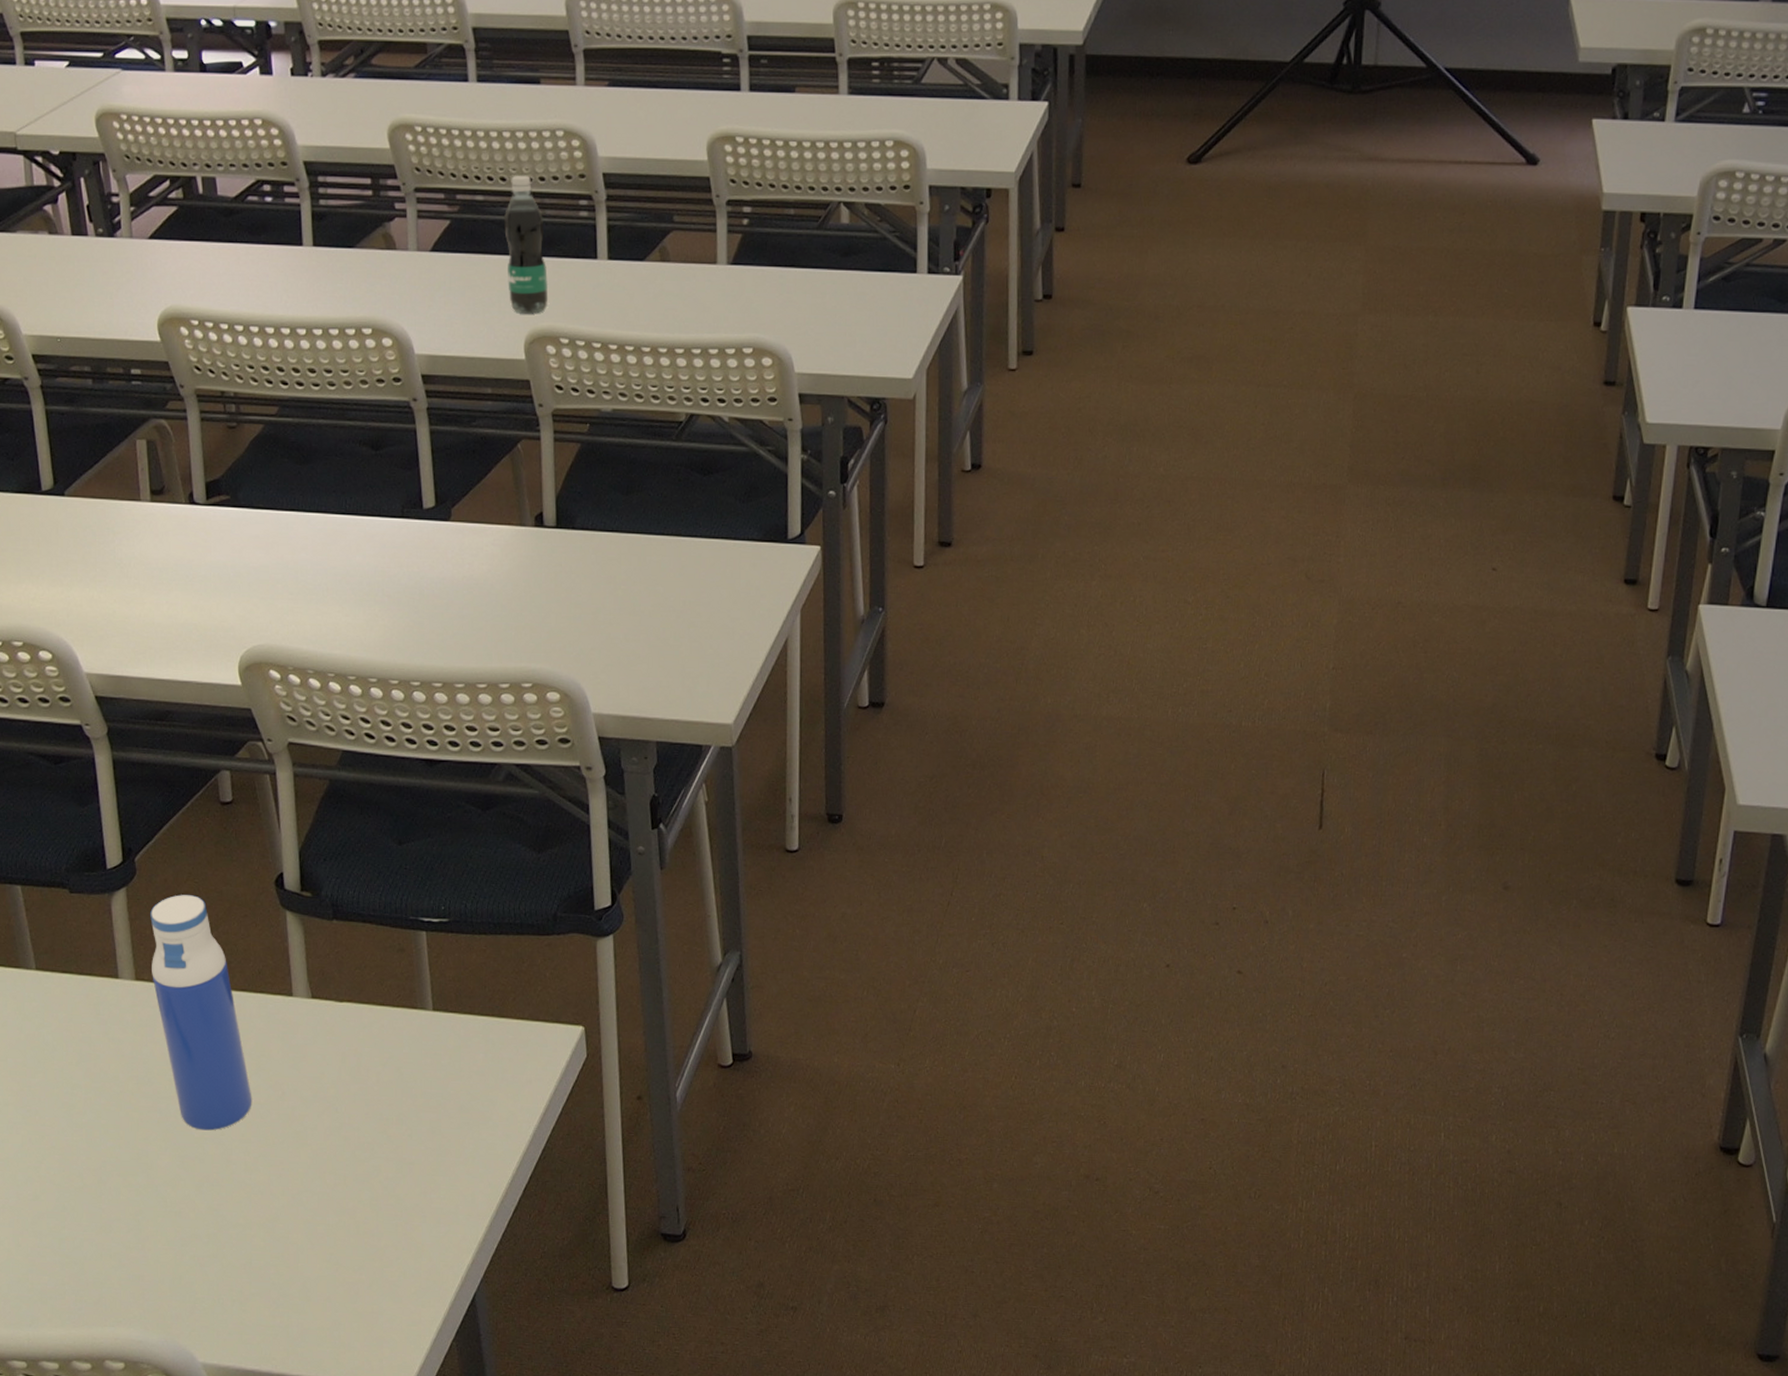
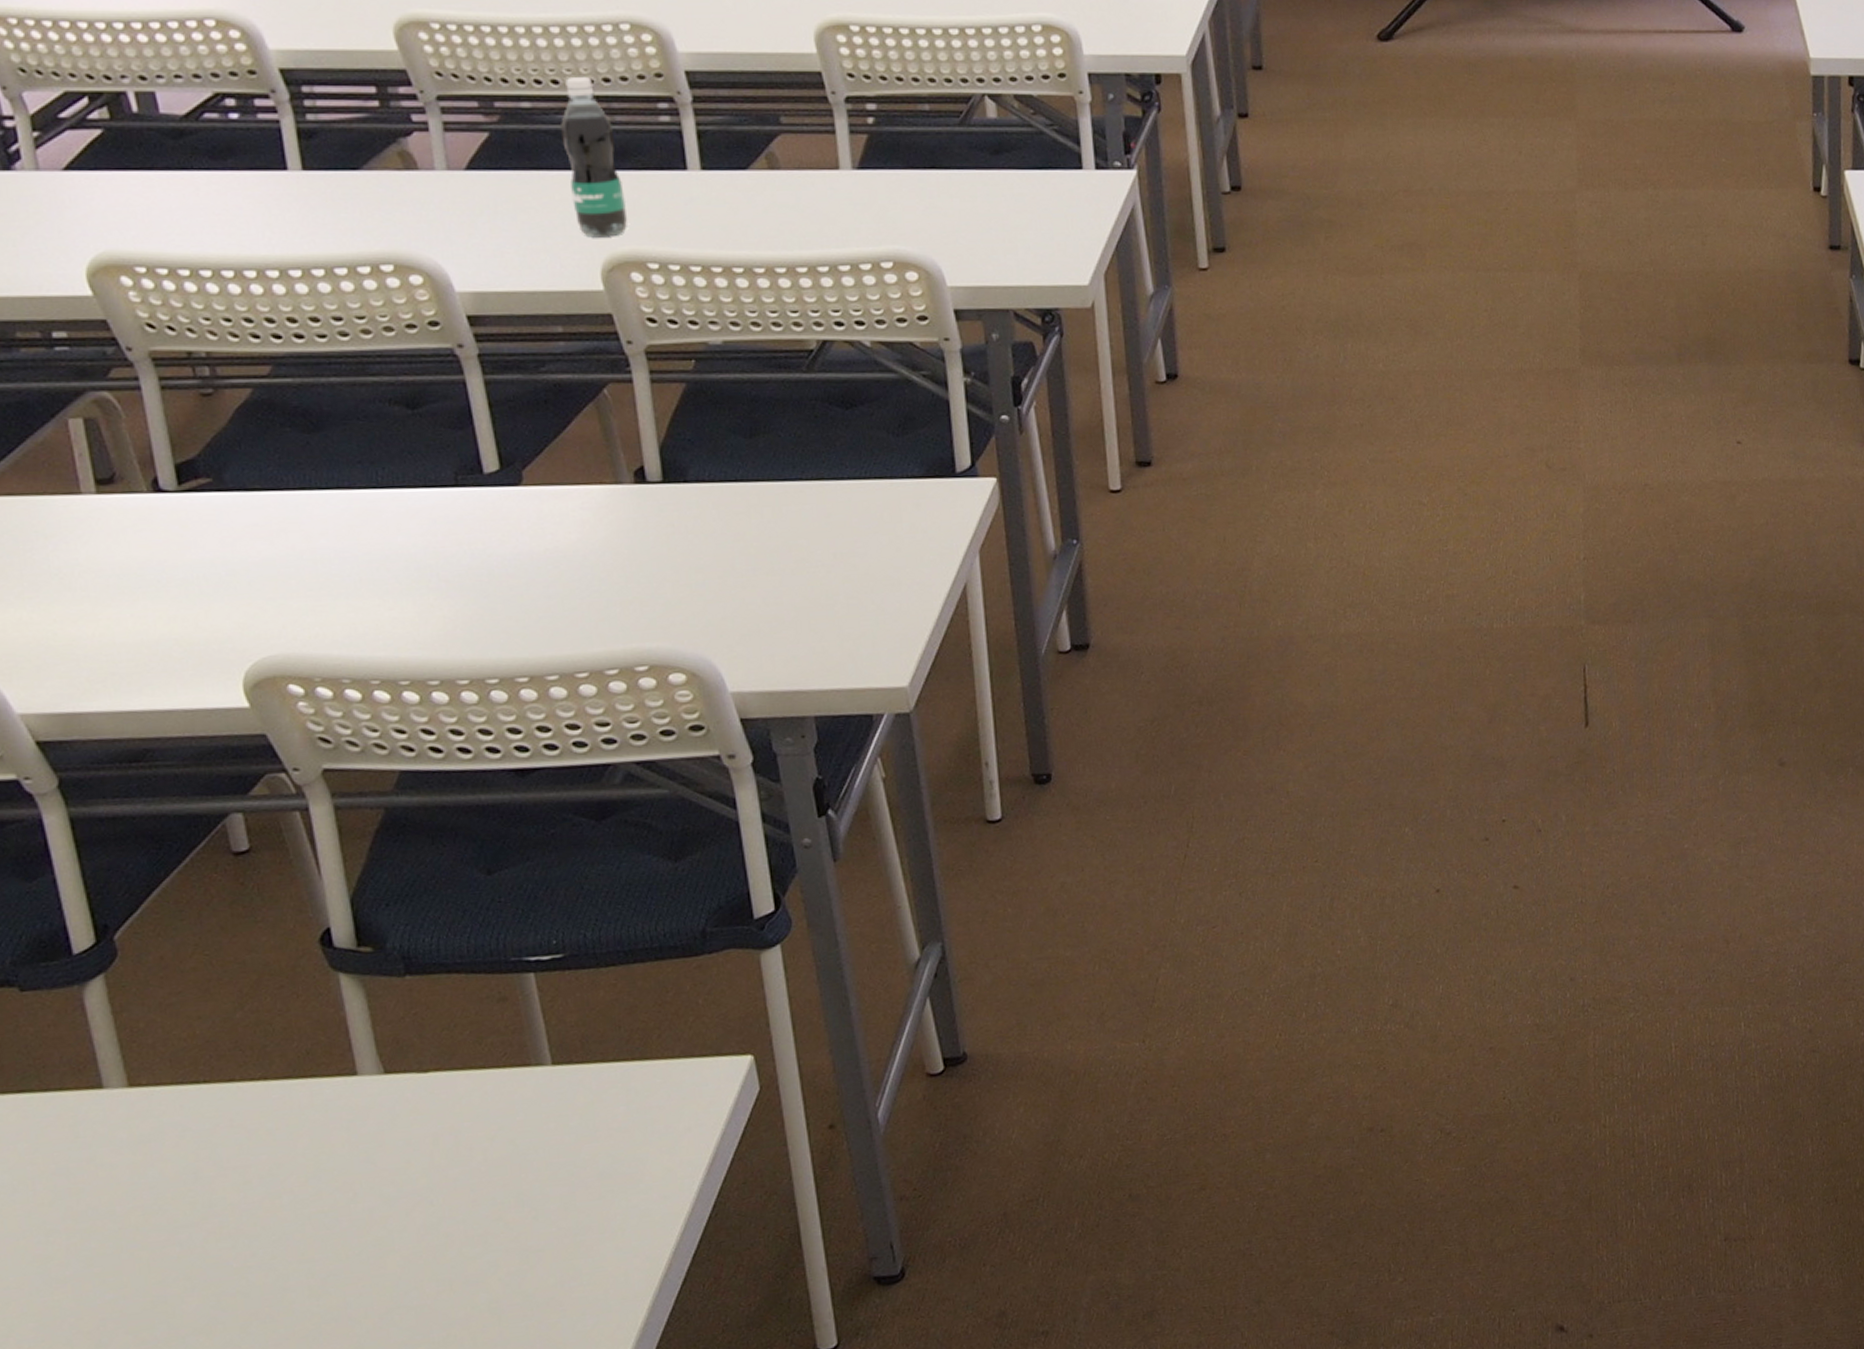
water bottle: present [150,894,252,1131] -> none [142,971,313,1258]

